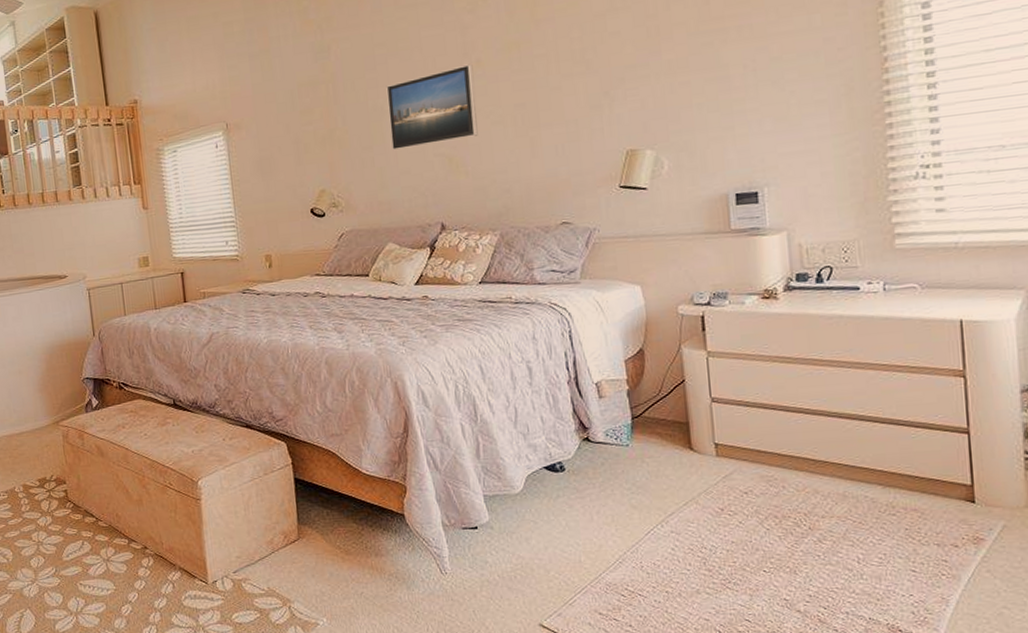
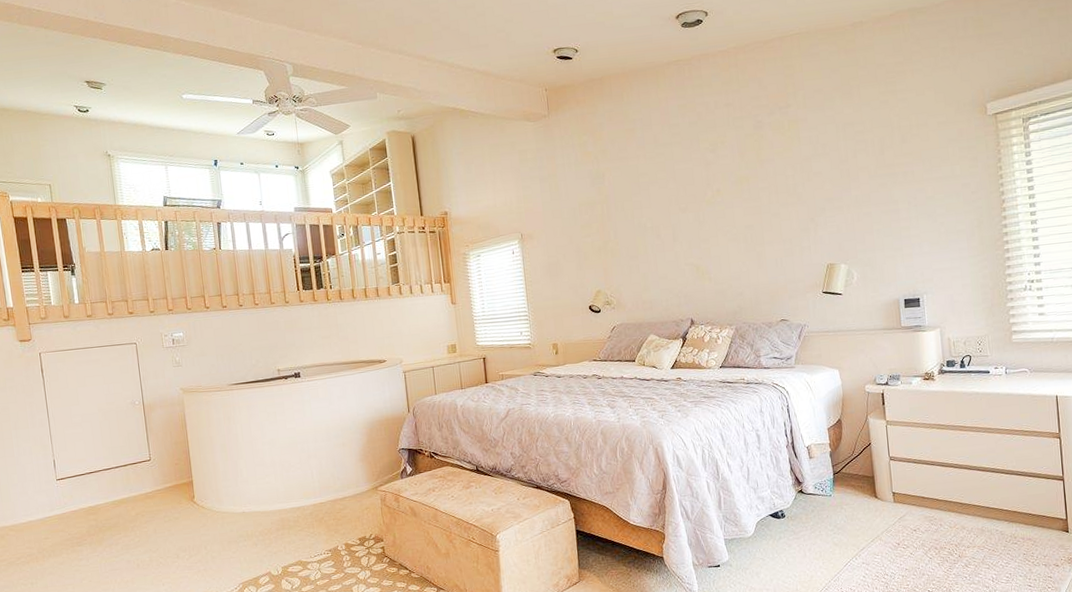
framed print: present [386,64,478,151] -> none [648,192,718,260]

